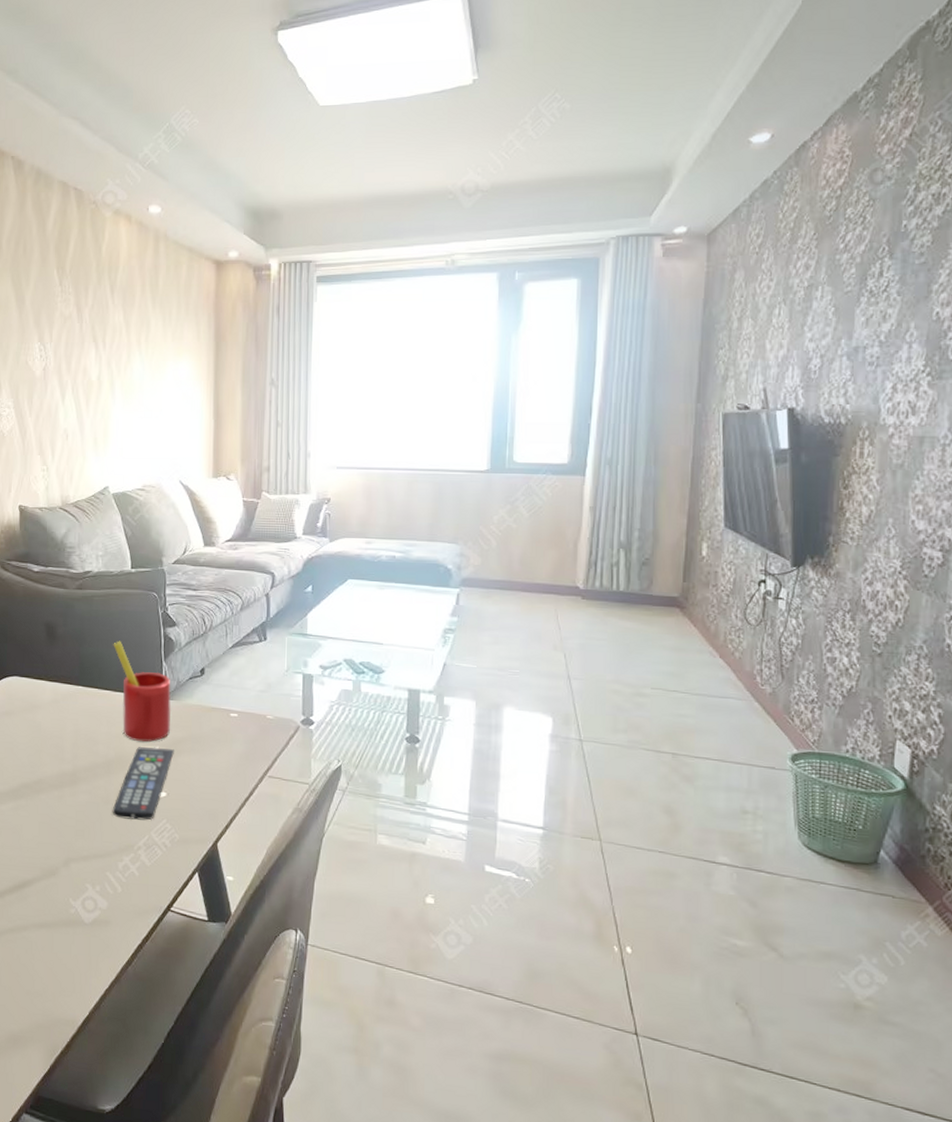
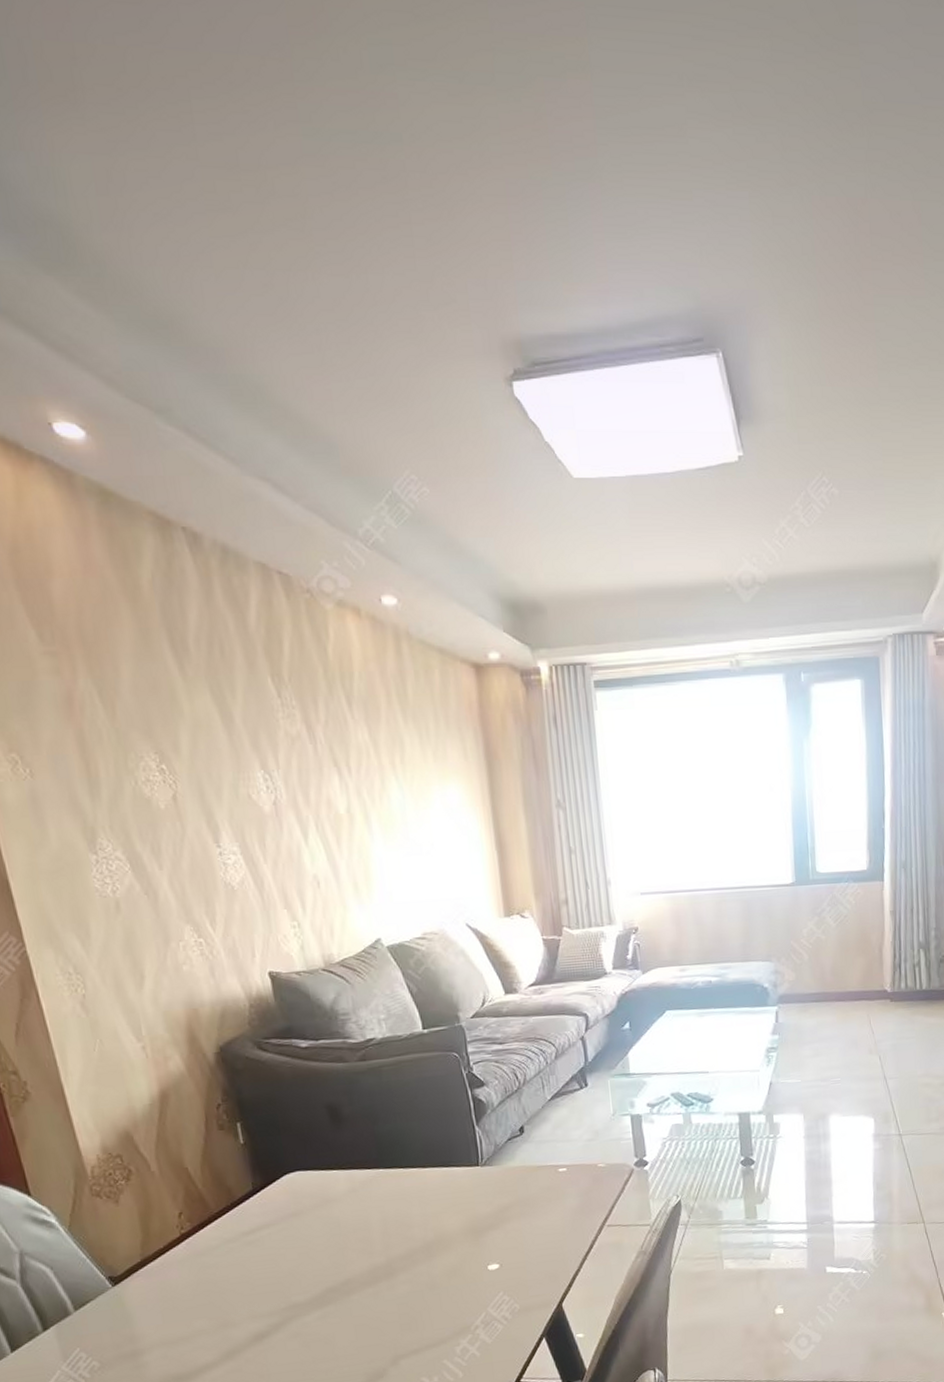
remote control: present [112,747,174,821] -> none [439,1217,502,1302]
straw: present [113,641,172,742] -> none [414,1111,494,1217]

